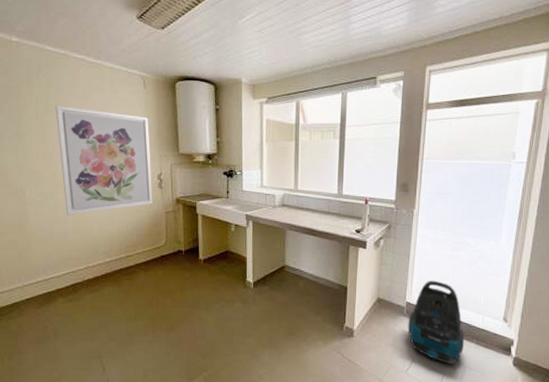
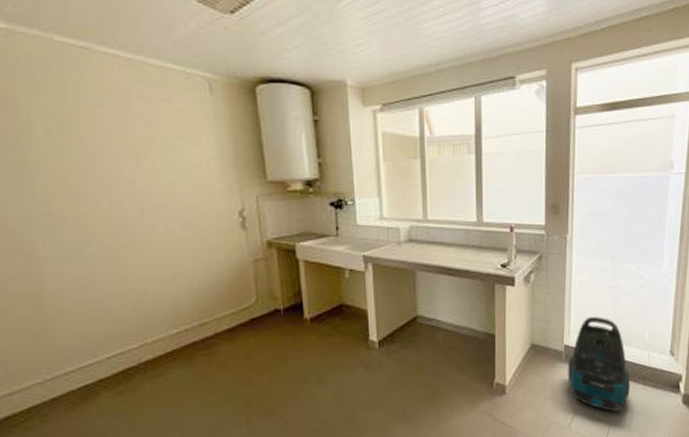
wall art: present [55,105,153,216] -> none [77,120,235,276]

